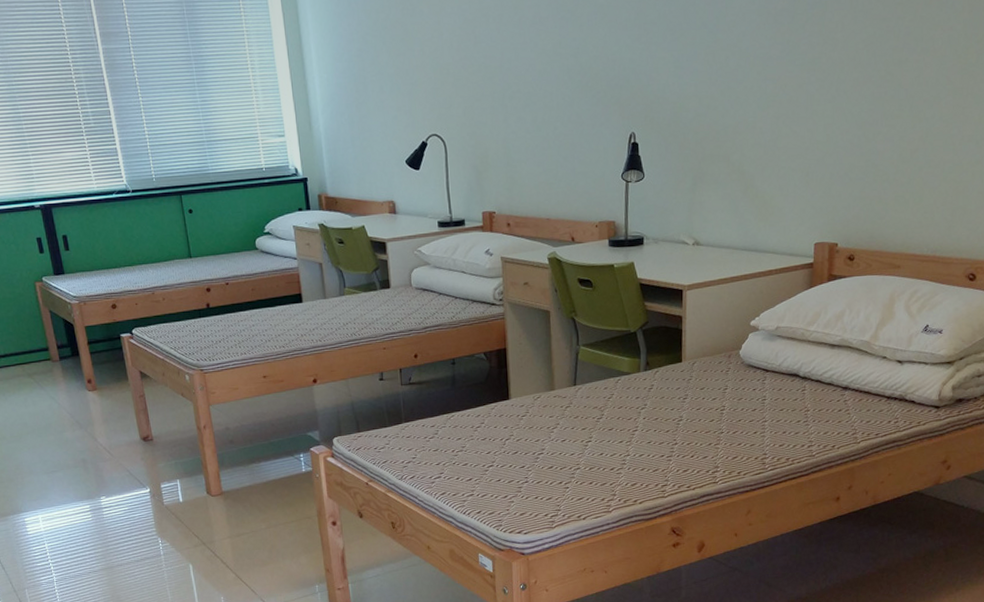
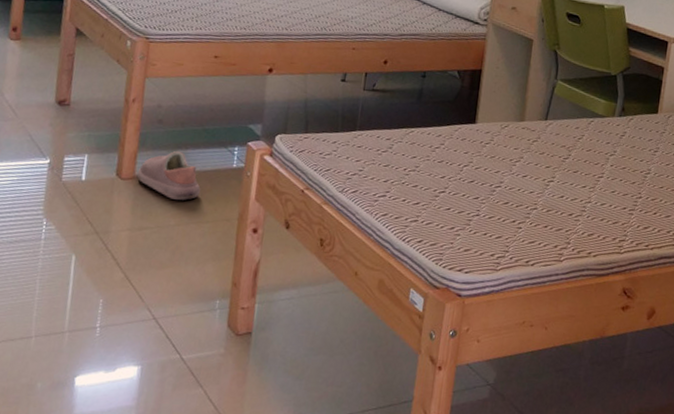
shoe: none [223,465,280,507] -> present [137,151,200,200]

